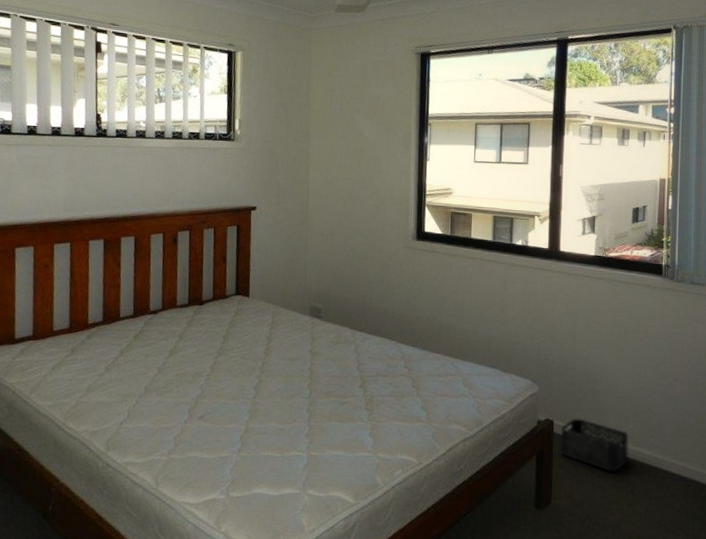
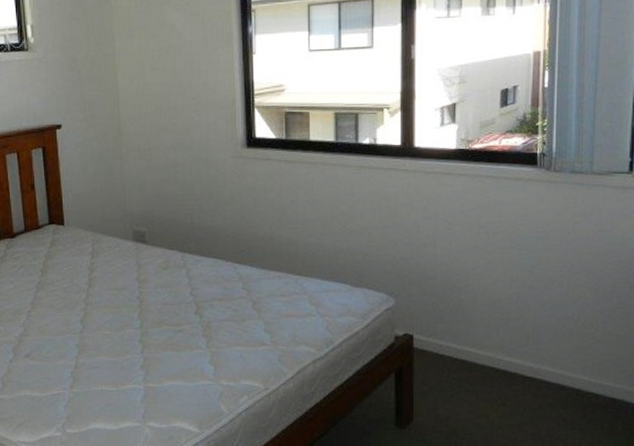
storage bin: present [560,418,629,472] -> none [421,331,500,385]

